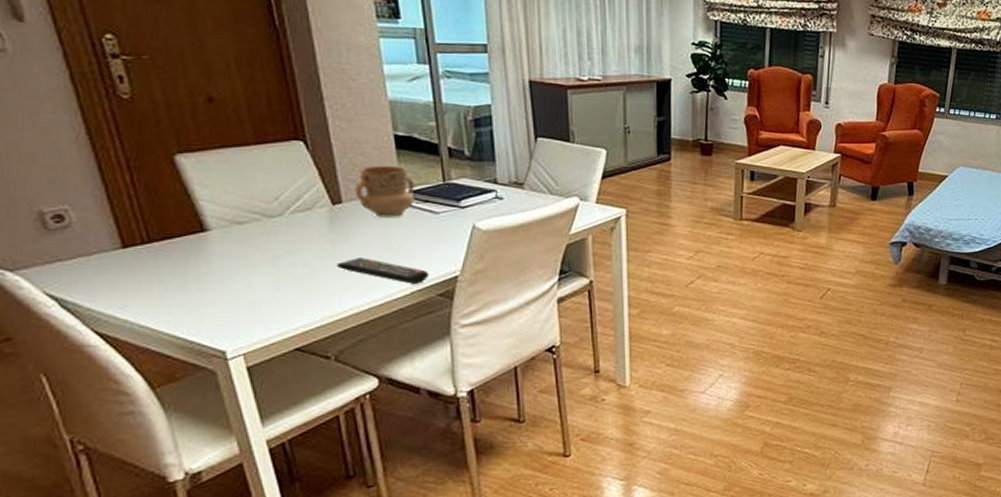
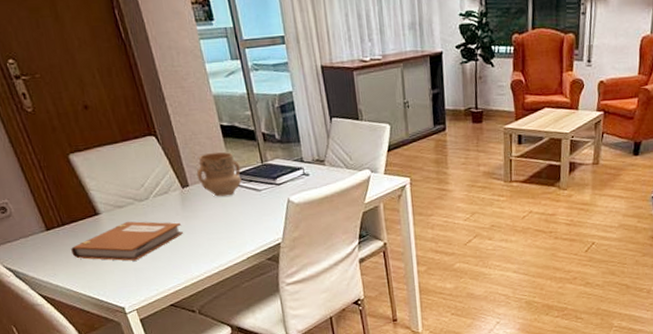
notebook: none [156,242,326,292] -> present [71,221,183,261]
remote control: present [336,257,429,284] -> none [191,230,259,251]

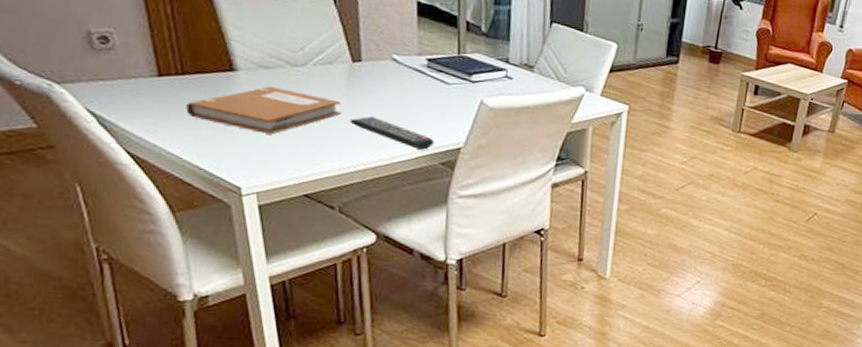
remote control: none [191,230,259,251] -> present [350,116,434,150]
mug: present [196,152,242,197] -> none [374,29,431,83]

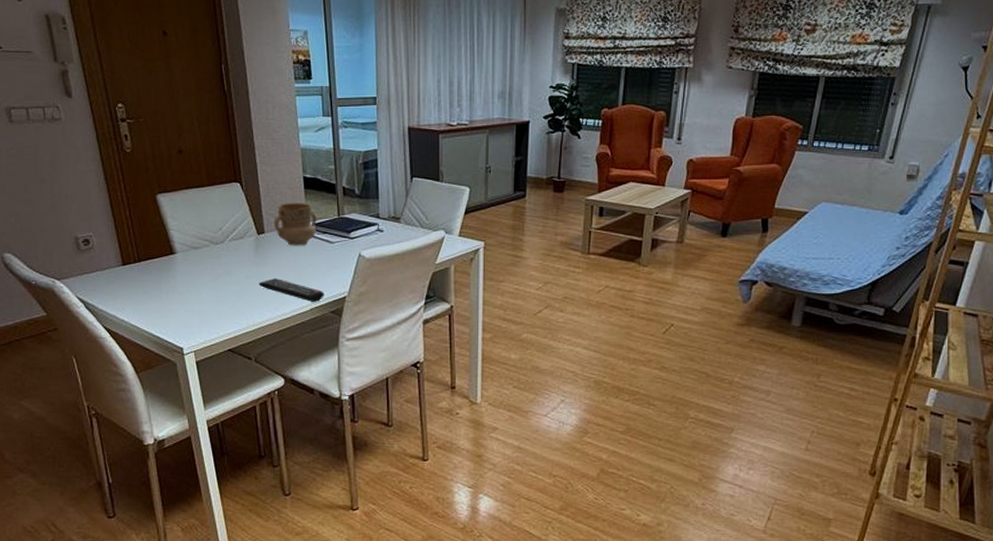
notebook: present [186,86,341,135] -> none [142,263,252,302]
mug: none [374,29,431,83] -> present [273,203,317,246]

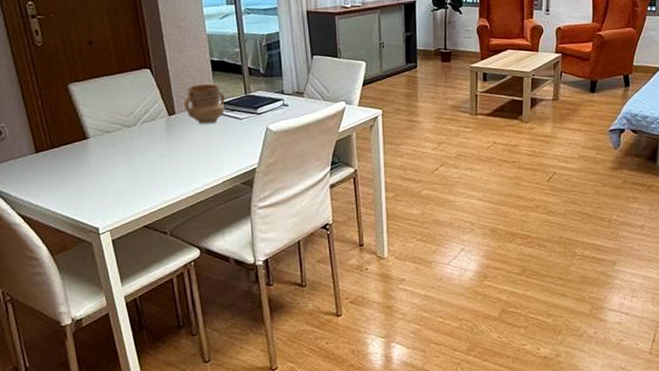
remote control: present [259,278,324,302] -> none [171,155,235,175]

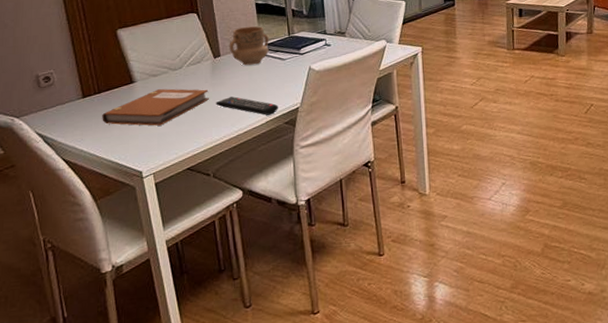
notebook: none [56,146,164,183] -> present [102,88,209,126]
remote control: none [171,155,235,175] -> present [216,96,278,115]

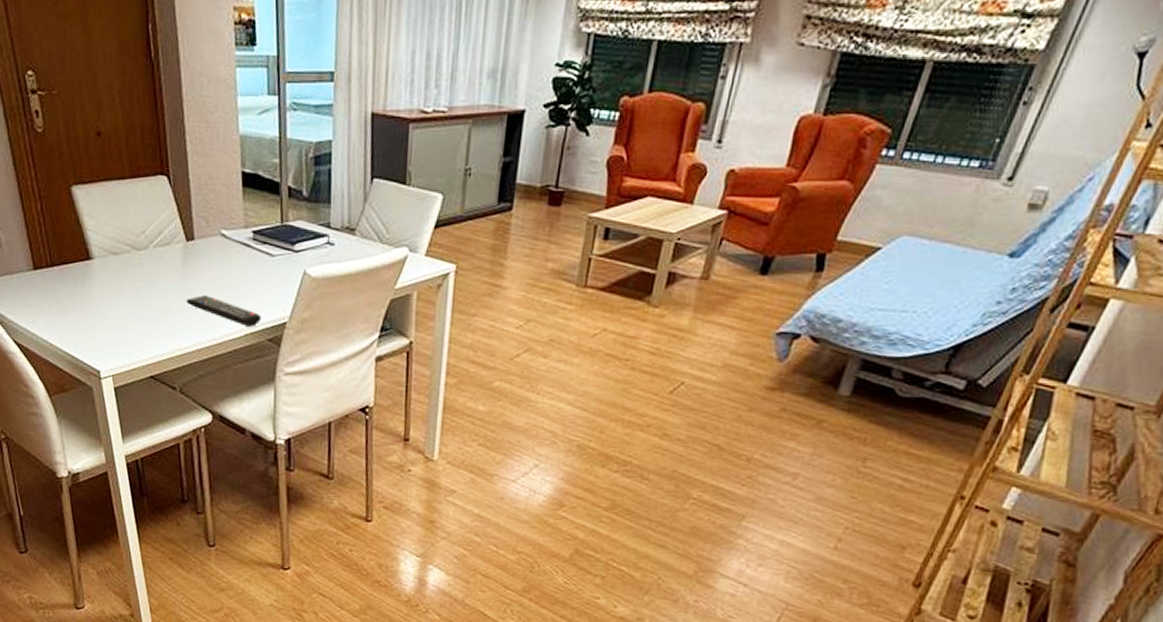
notebook: present [102,88,209,126] -> none [55,272,178,319]
mug: present [229,26,269,66] -> none [205,204,256,257]

